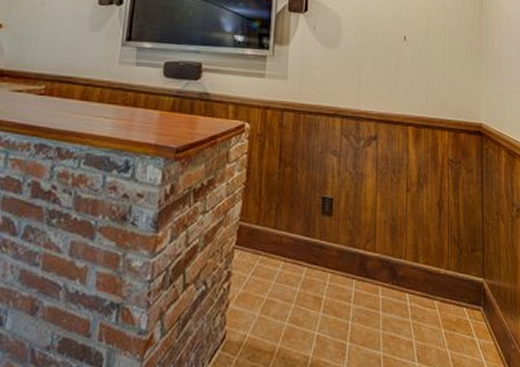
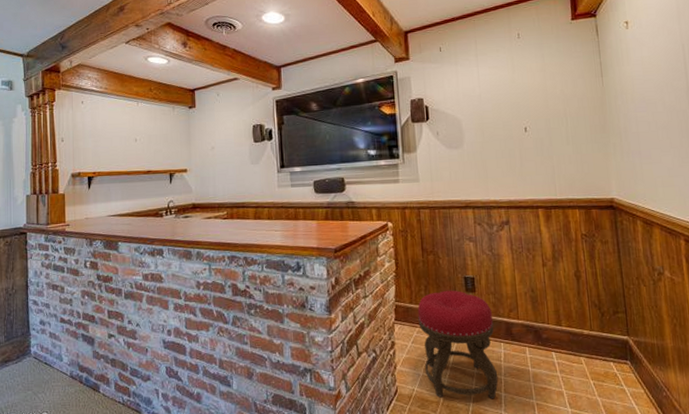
stool: none [263,211,348,350] -> present [417,290,499,399]

